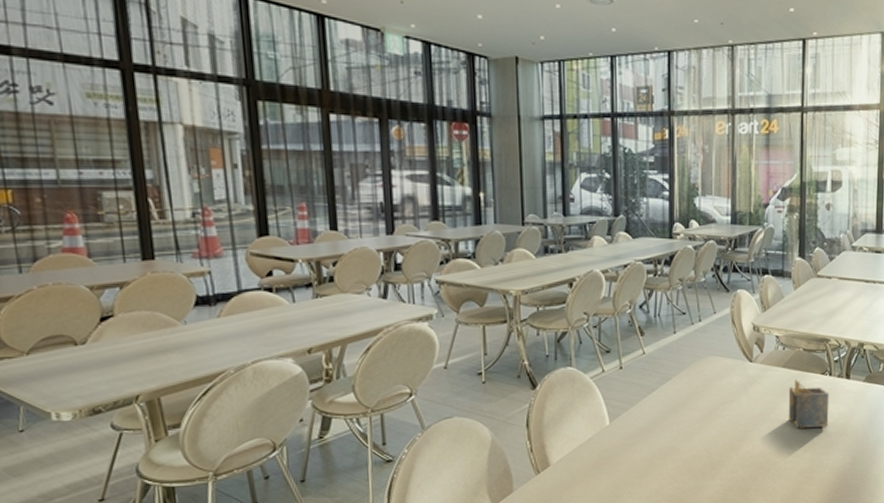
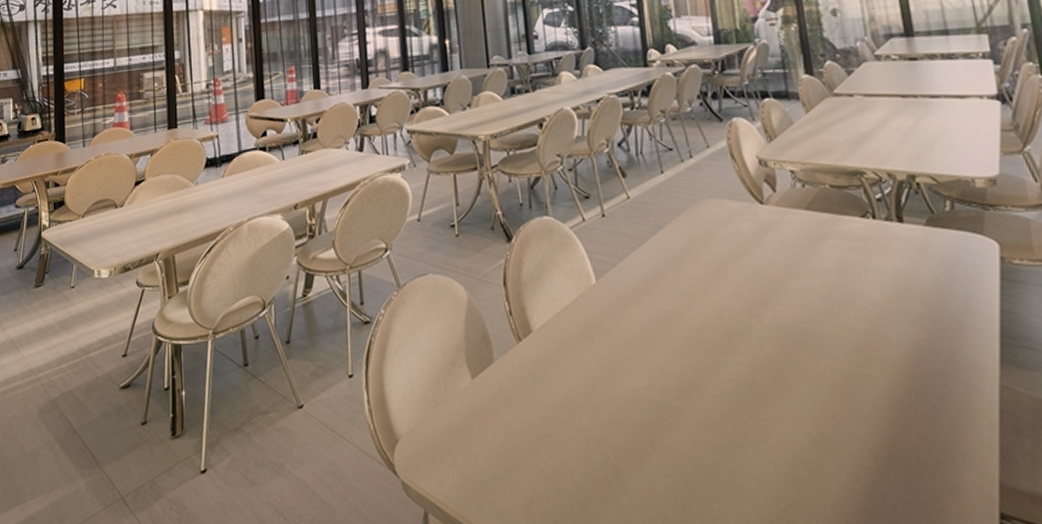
napkin holder: present [788,379,830,428] -> none [818,225,884,289]

